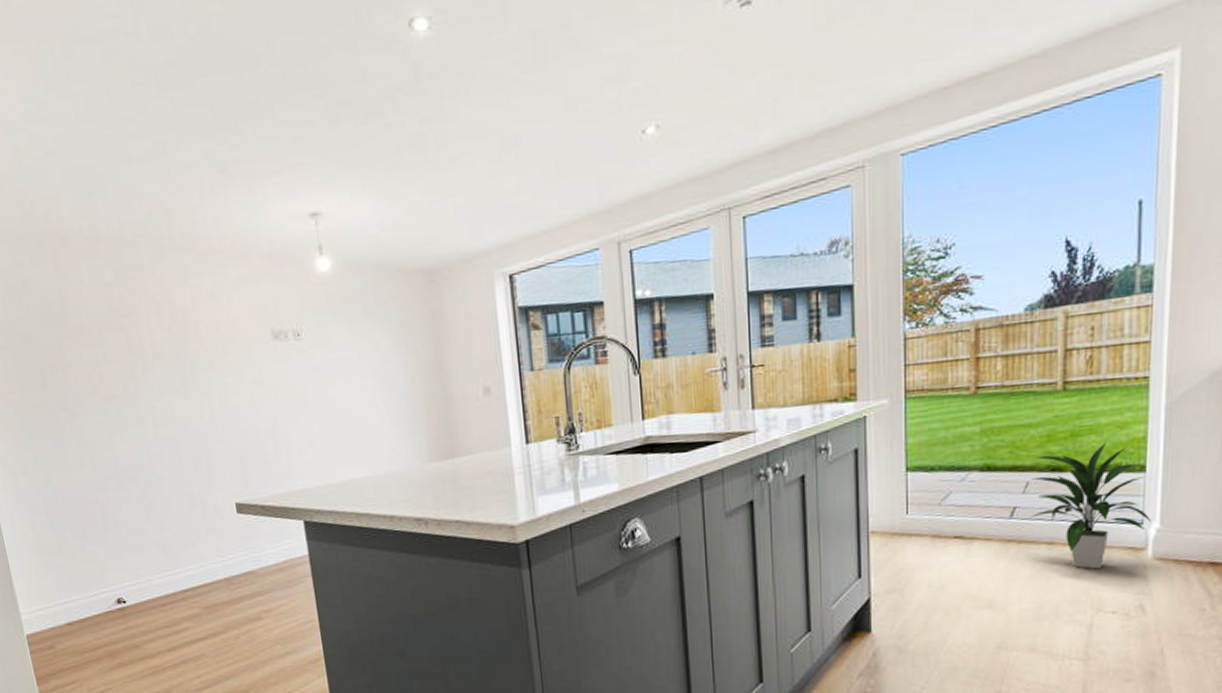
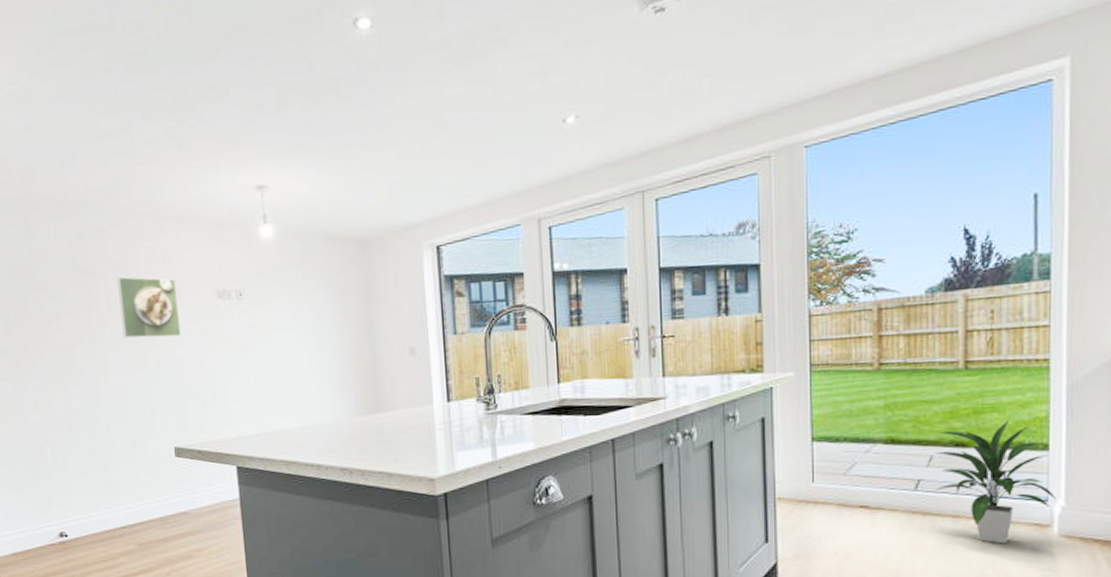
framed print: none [161,319,235,387] -> present [117,276,181,338]

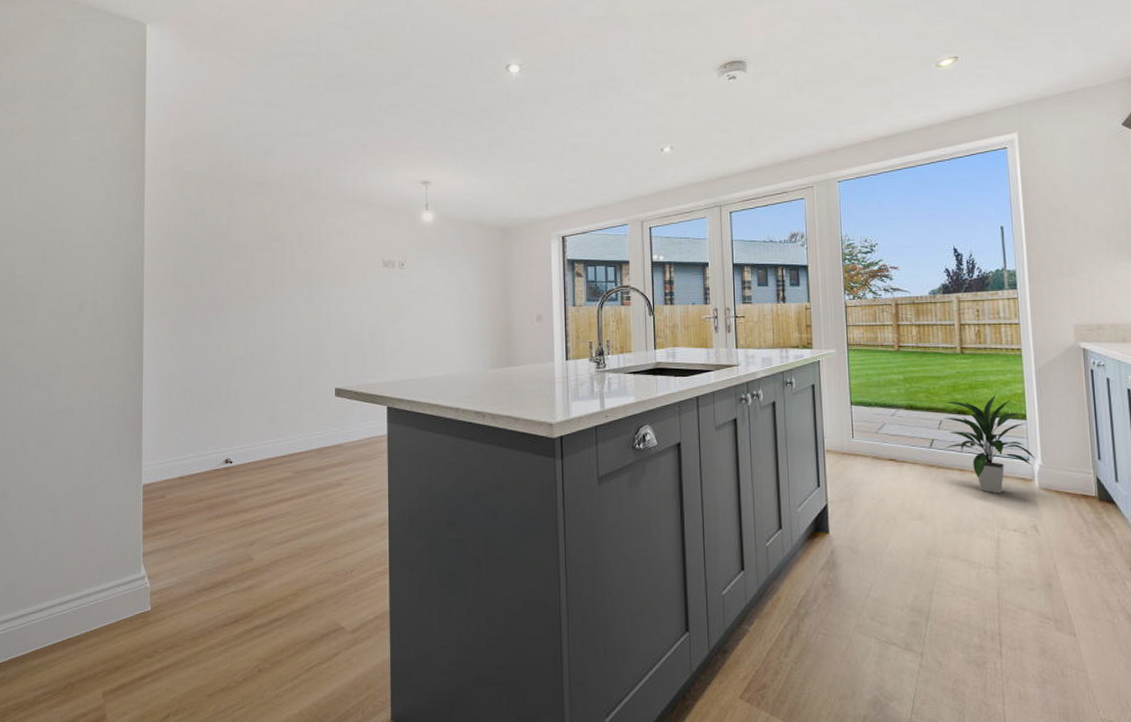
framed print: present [117,276,181,338] -> none [301,244,350,296]

